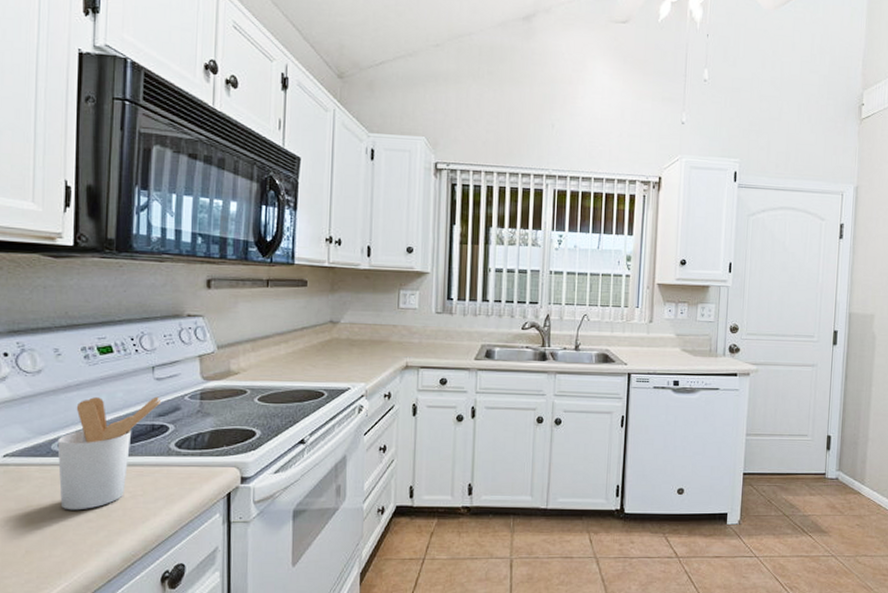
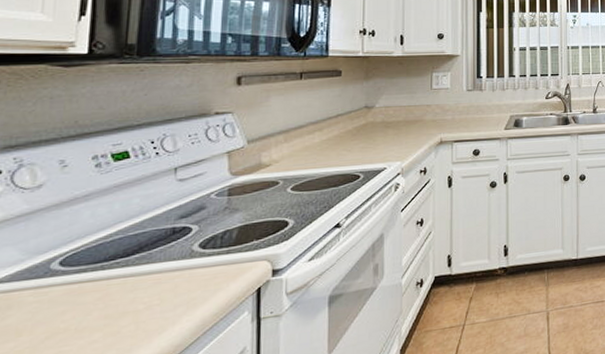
utensil holder: present [57,396,162,511] -> none [58,198,185,334]

